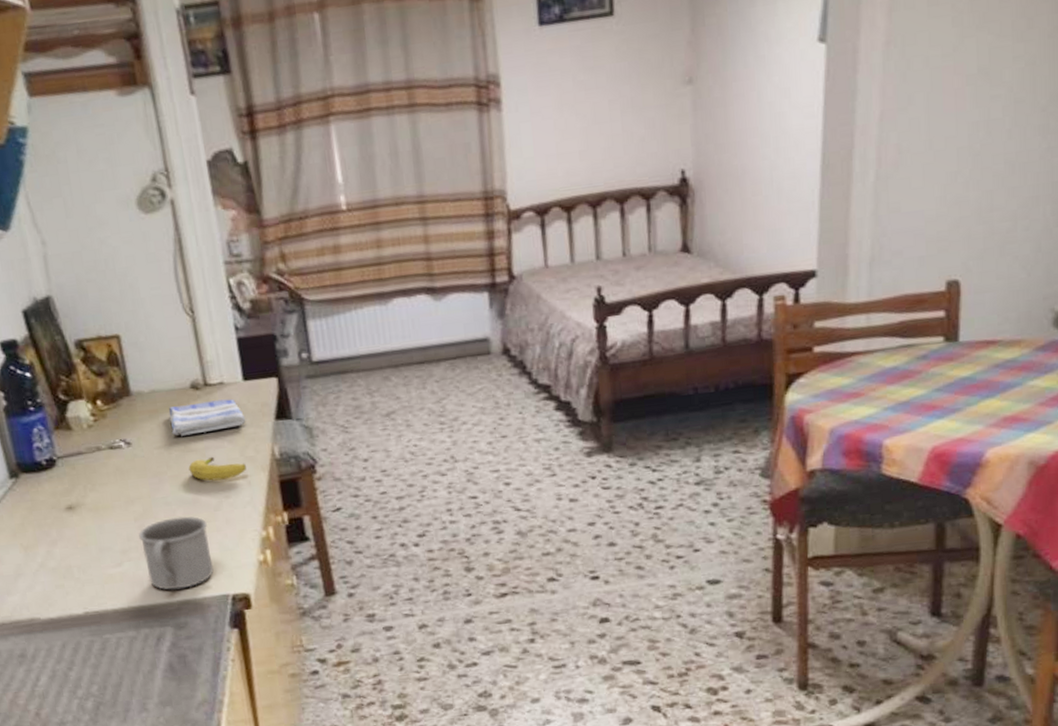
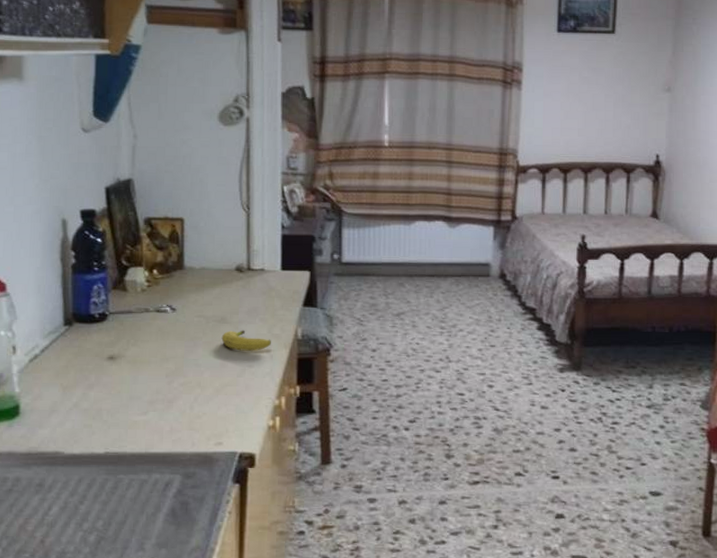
mug: present [139,516,214,590] -> none [167,378,229,442]
dish towel: present [168,399,246,436] -> none [212,283,278,309]

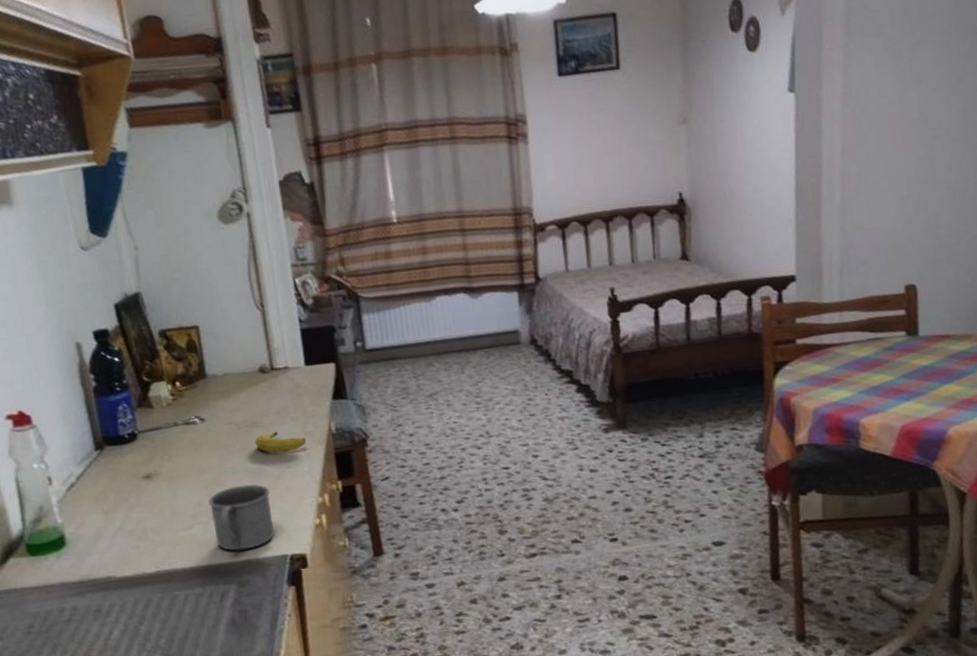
mug: none [167,378,229,442] -> present [208,484,274,551]

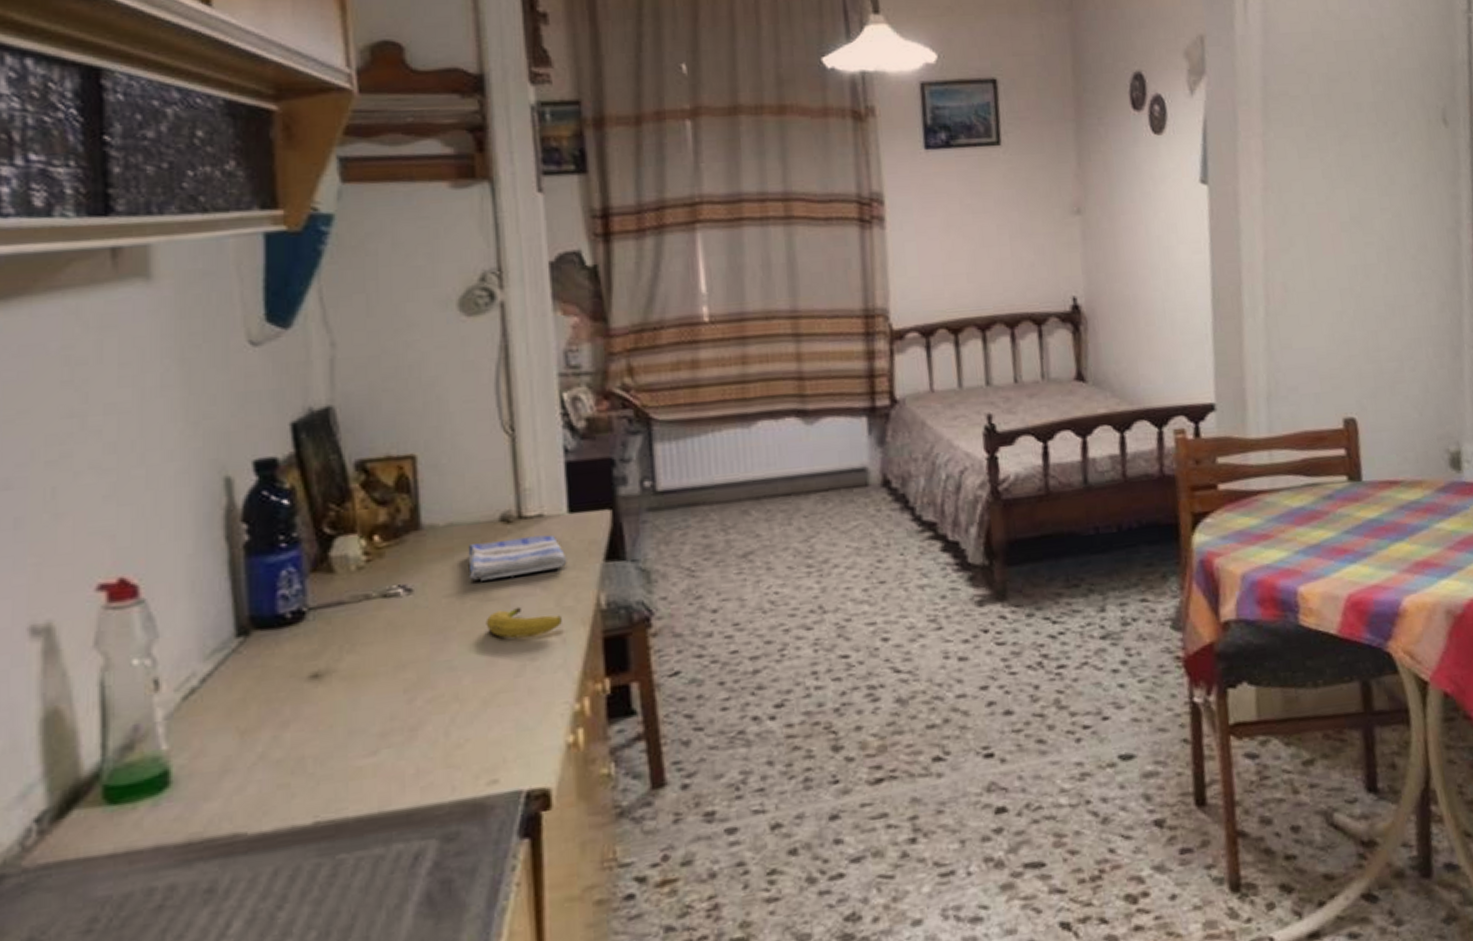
mug: present [208,484,274,551] -> none [407,685,504,787]
dish towel: none [239,381,307,413] -> present [468,534,567,581]

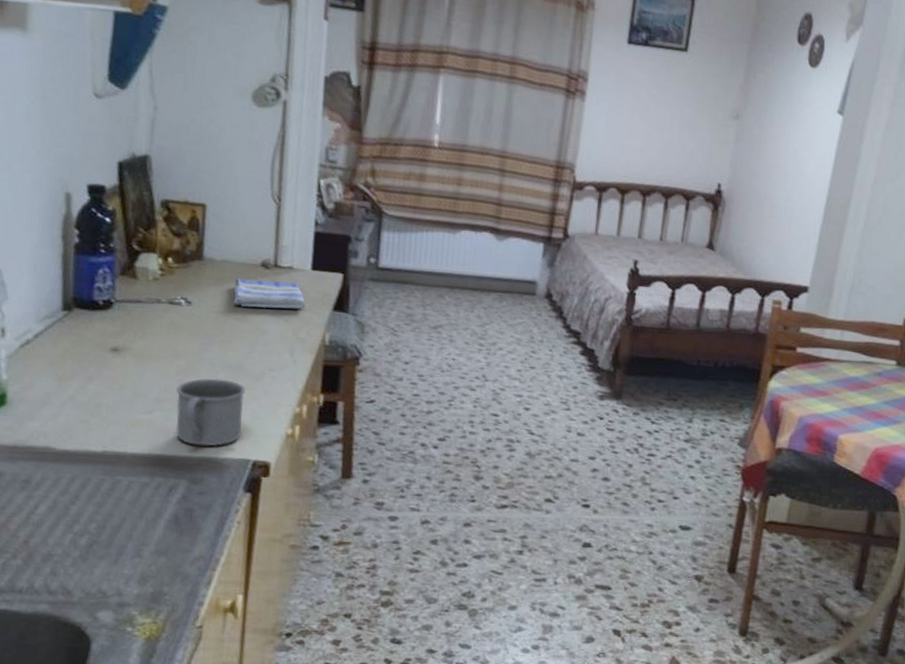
mug: none [407,685,504,787] -> present [175,378,246,447]
fruit: present [485,606,562,639] -> none [240,330,296,354]

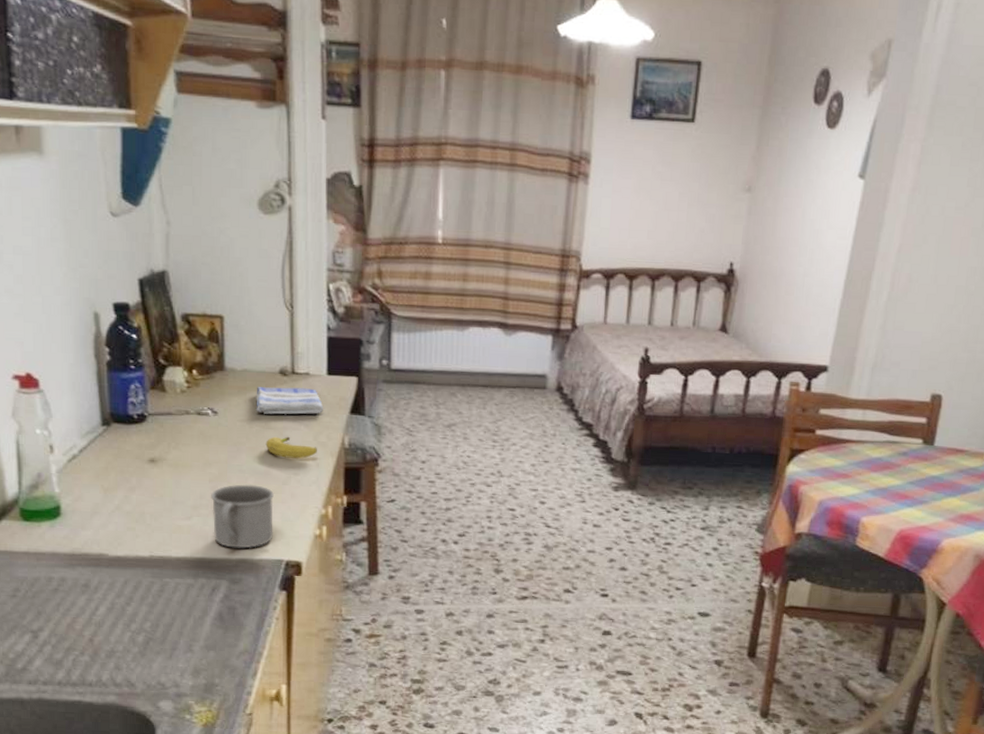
fruit: none [240,330,296,354] -> present [265,436,317,459]

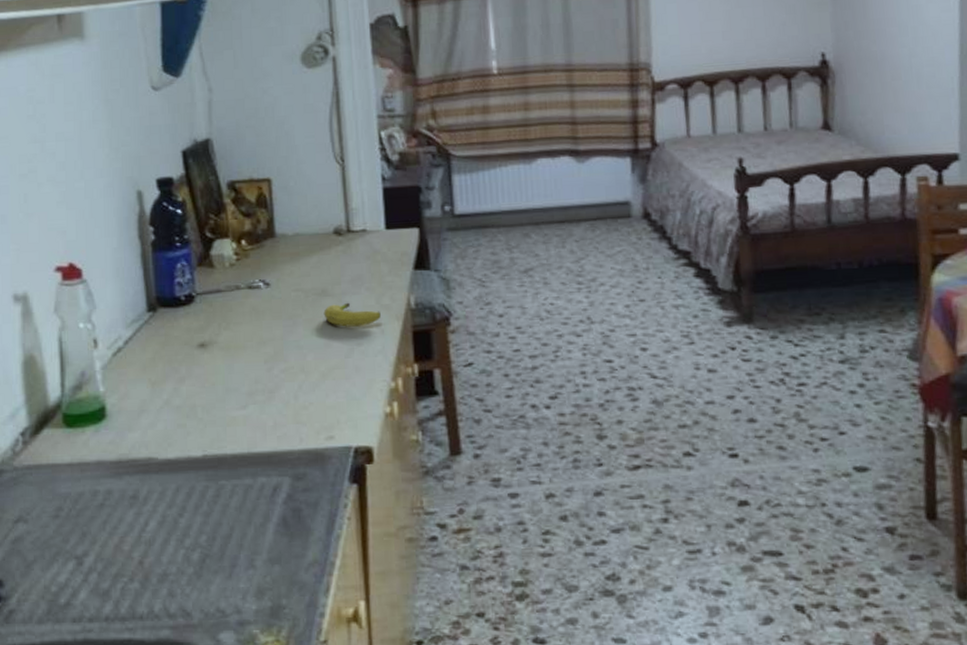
mug: present [211,484,274,549] -> none [267,361,338,438]
dish towel: present [256,387,324,414] -> none [310,246,385,280]

